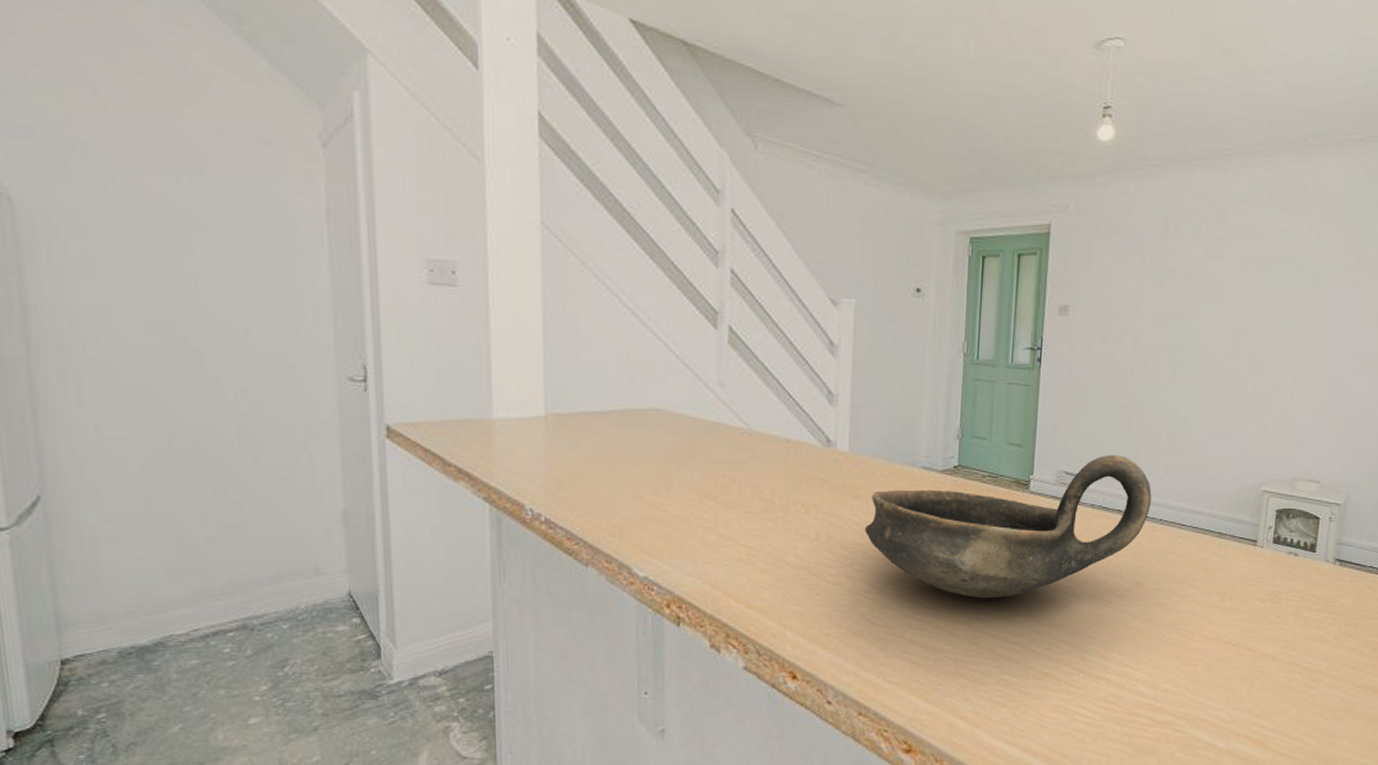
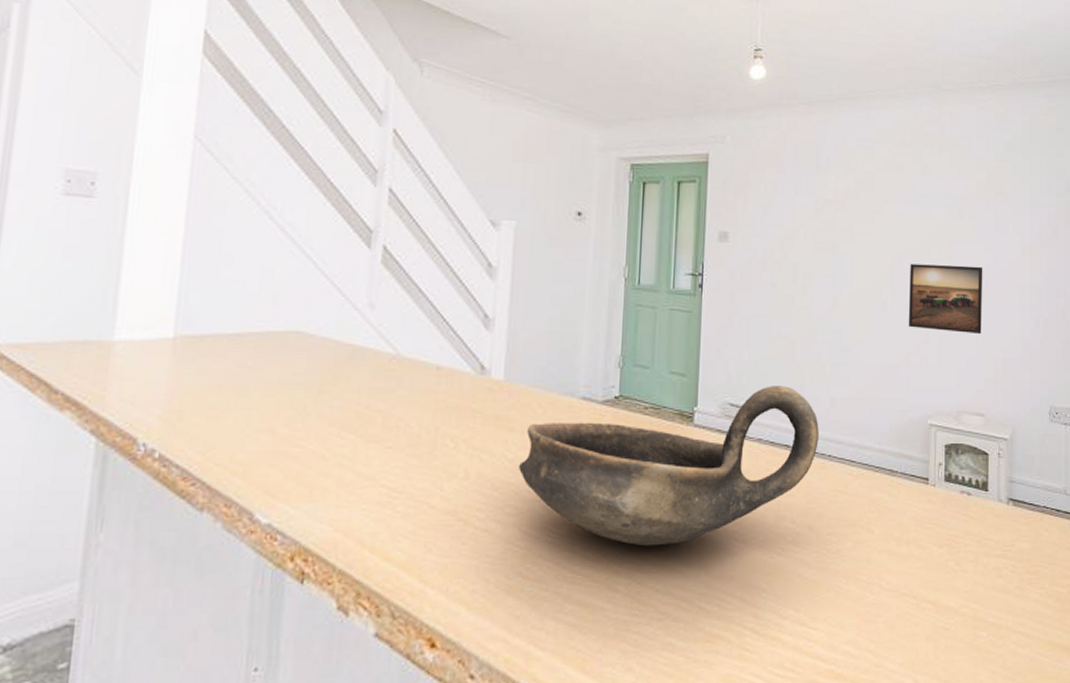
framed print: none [1249,333,1334,403] -> present [908,263,983,334]

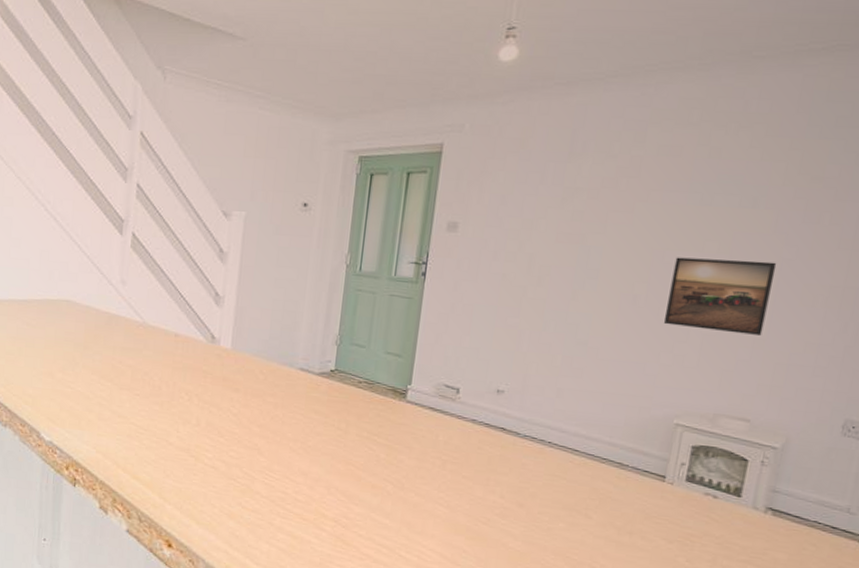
oil lamp: present [518,386,819,547] -> none [241,372,541,500]

